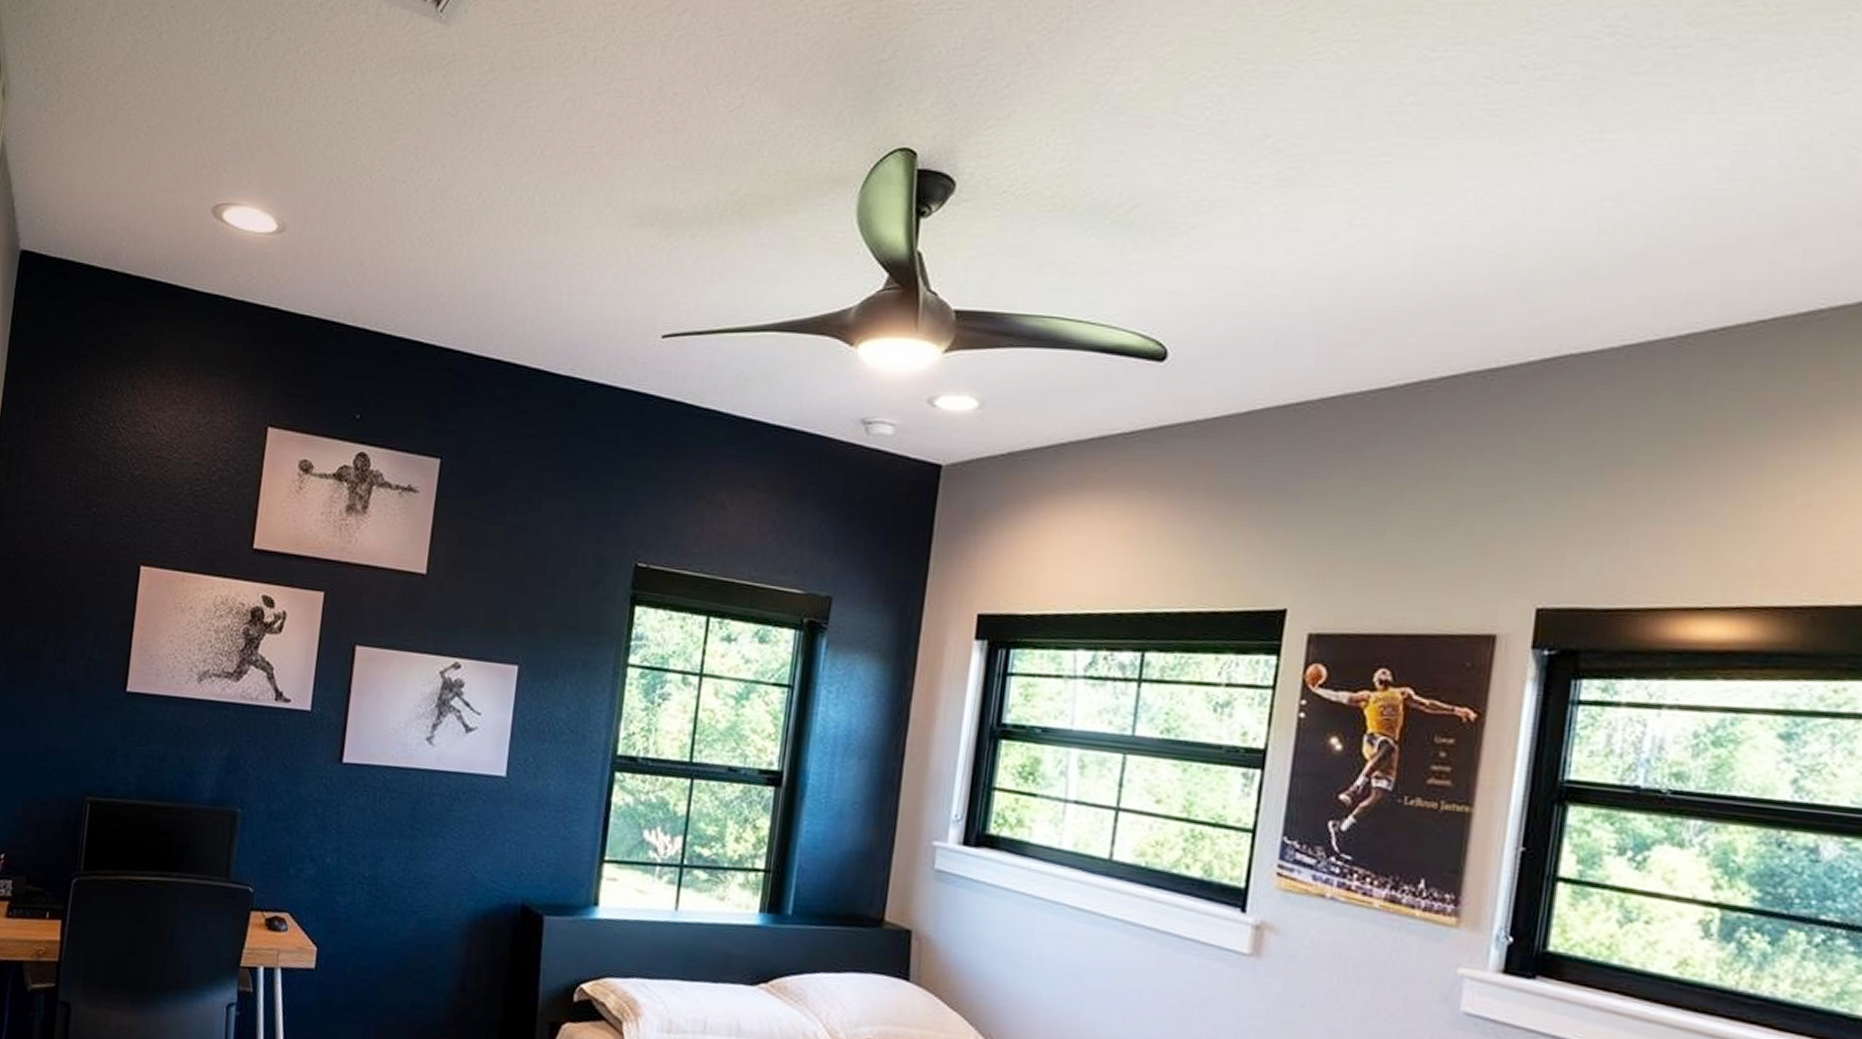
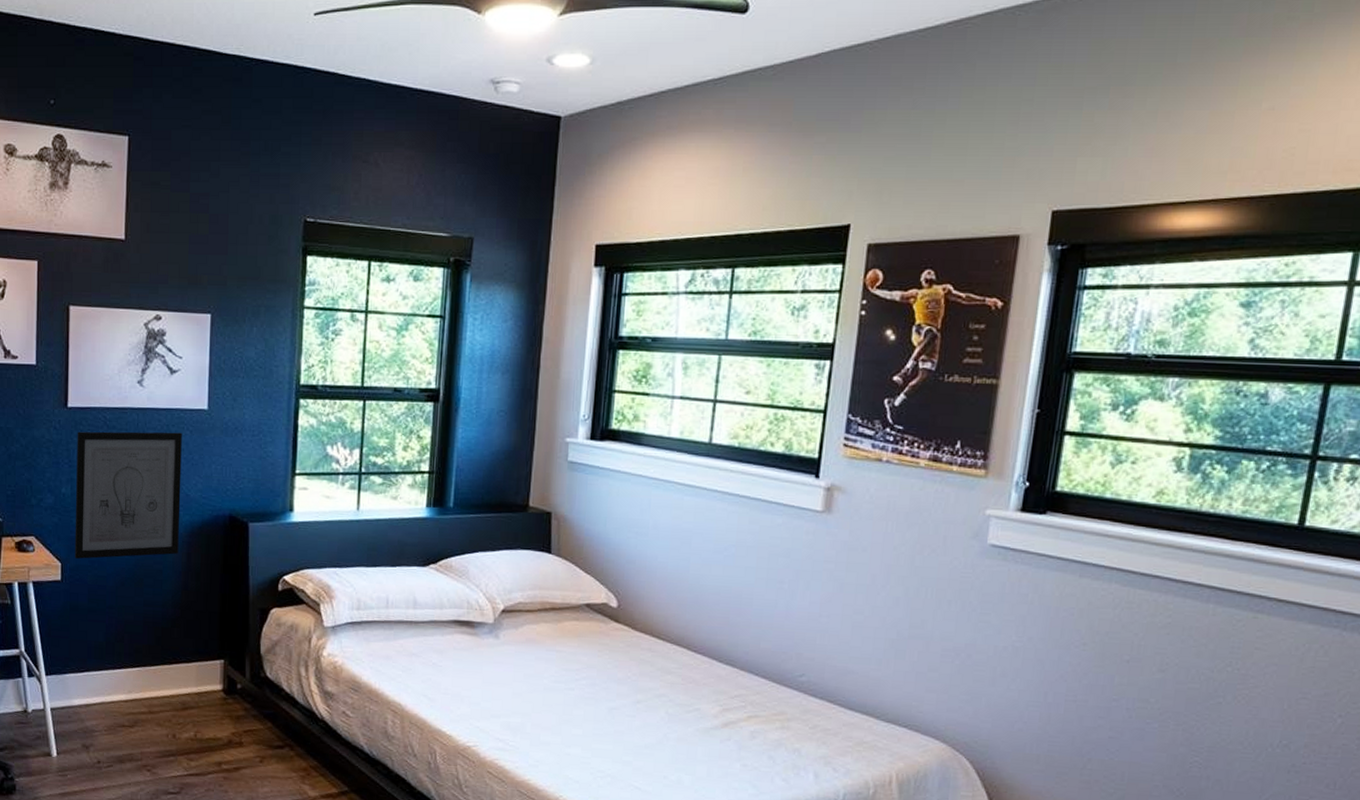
wall art: none [333,792,474,948] -> present [74,431,182,559]

